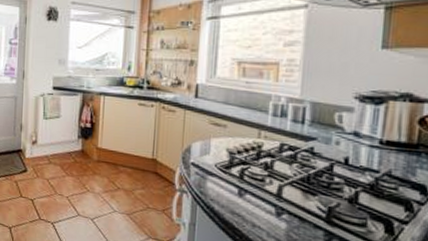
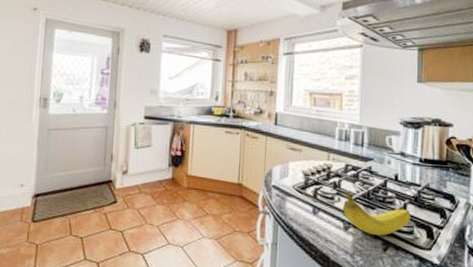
fruit: none [276,173,364,226] -> present [343,191,410,236]

